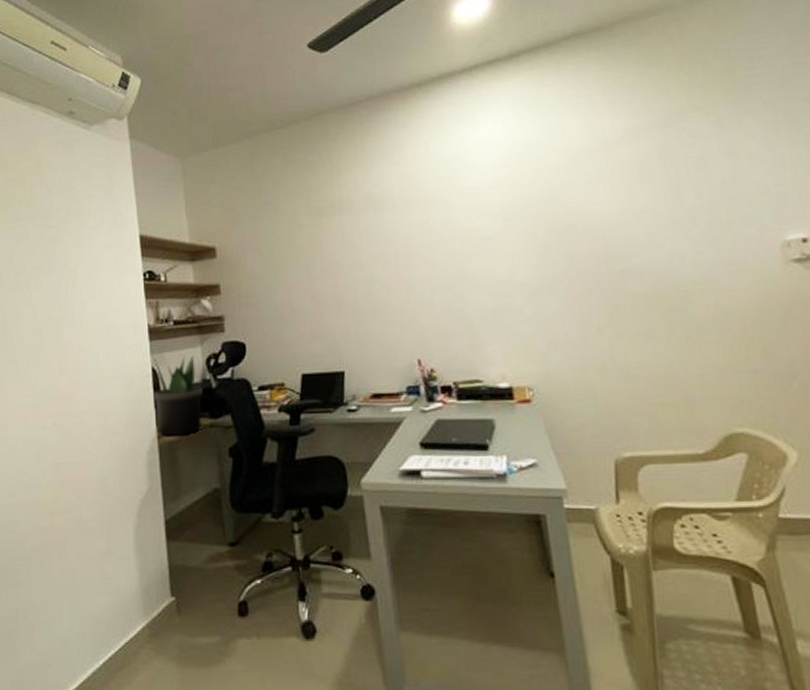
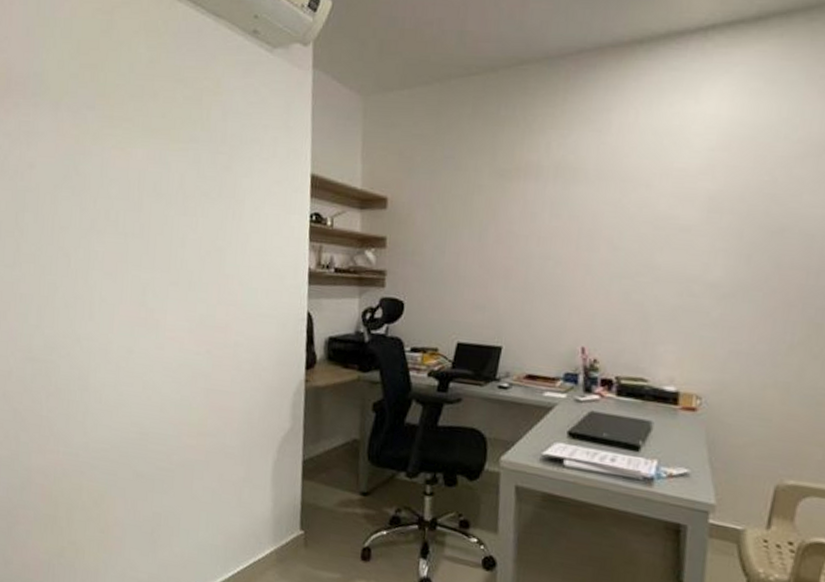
planter: present [153,355,203,436] -> none [305,303,355,384]

